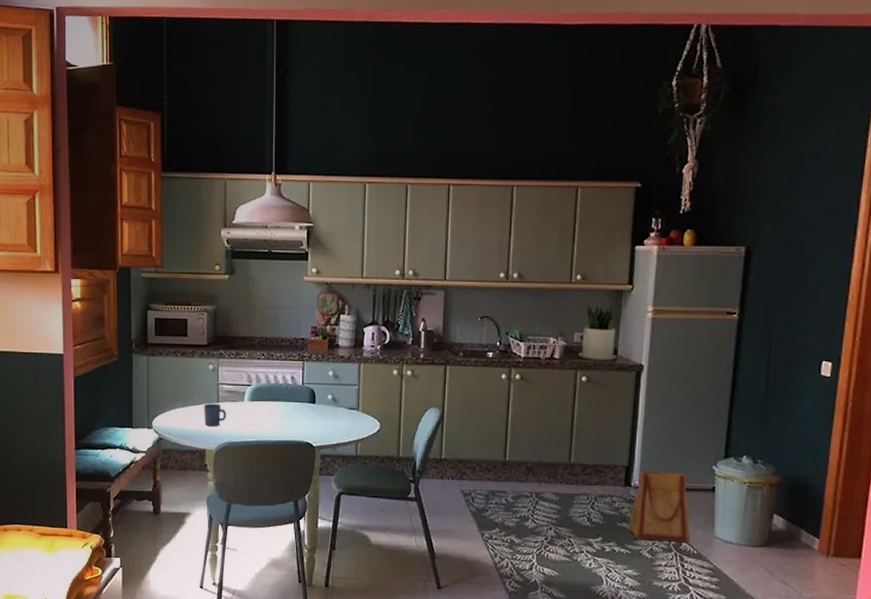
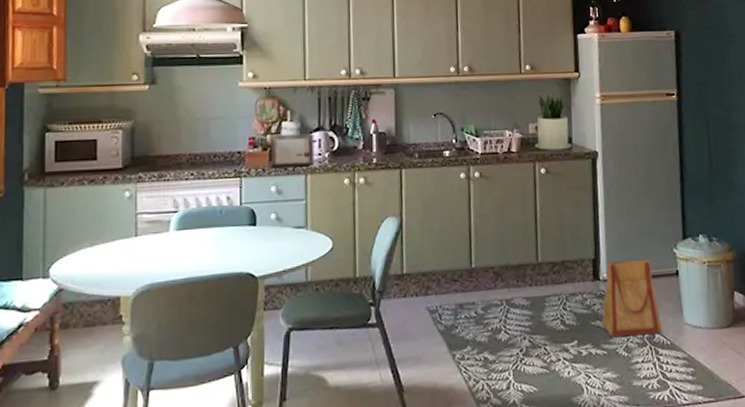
mug: present [204,403,227,427] -> none [118,238,148,268]
toaster: none [329,325,371,356] -> present [270,133,317,169]

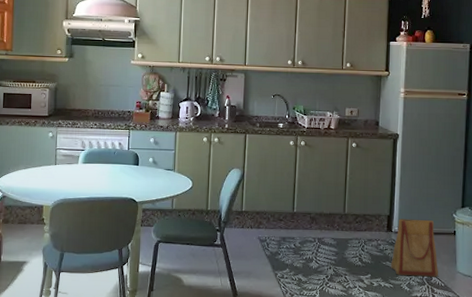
toaster: present [270,133,317,169] -> none [151,101,185,126]
planter: present [534,92,572,152] -> none [348,86,378,131]

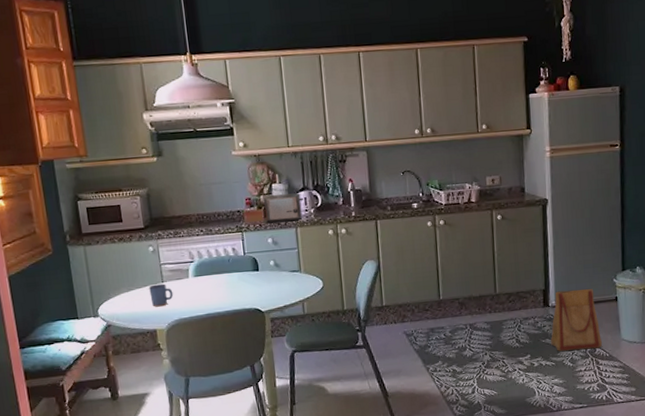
mug: none [43,166,63,186] -> present [149,283,173,307]
toaster: none [151,101,185,126] -> present [264,193,303,224]

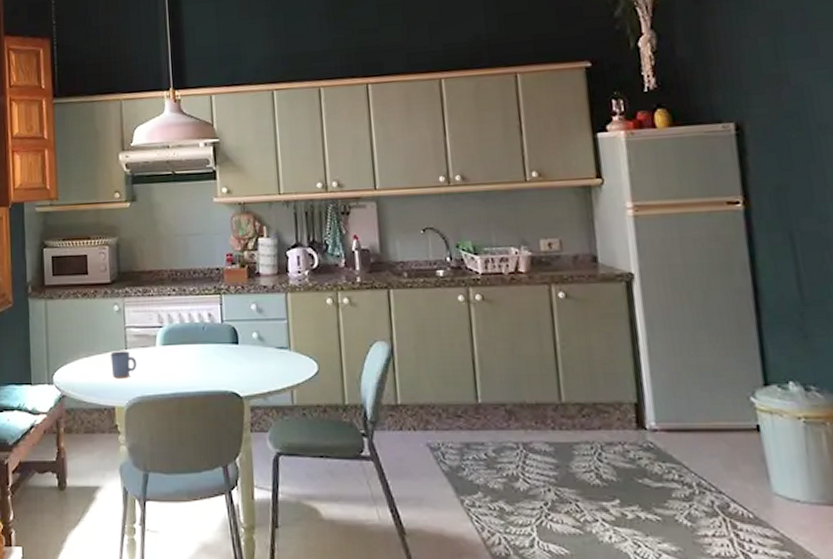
toaster: present [264,193,303,224] -> none [248,250,296,286]
shopping bag: present [551,288,602,352] -> none [652,407,740,503]

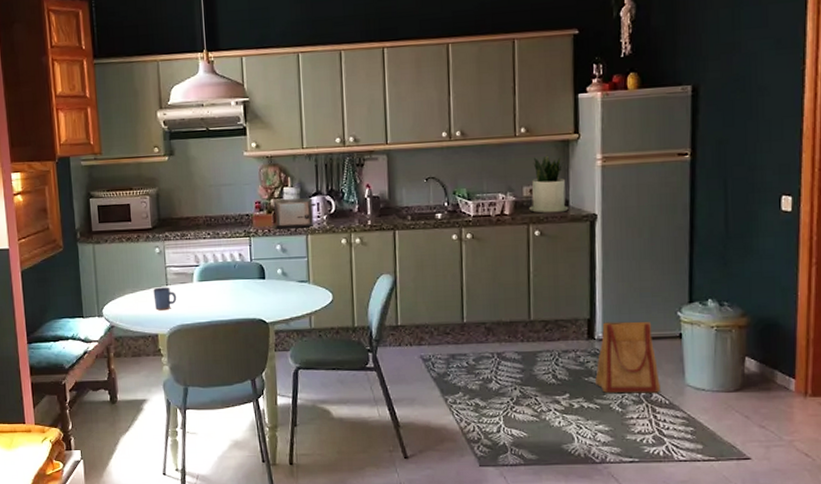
toaster: none [248,250,296,286] -> present [274,198,316,229]
planter: none [547,203,598,273] -> present [528,155,569,214]
shopping bag: none [652,407,740,503] -> present [595,321,660,394]

